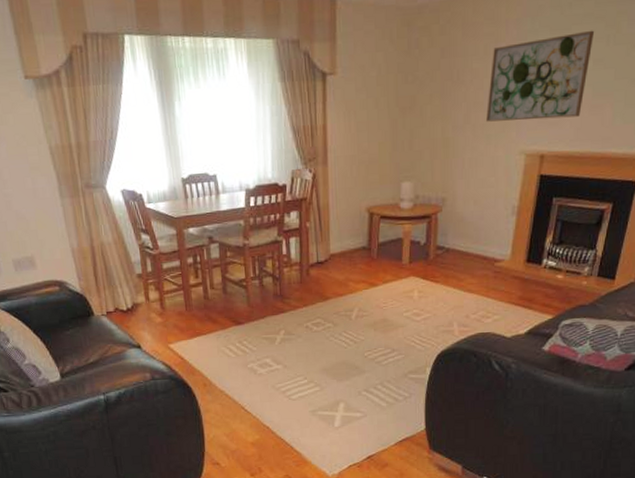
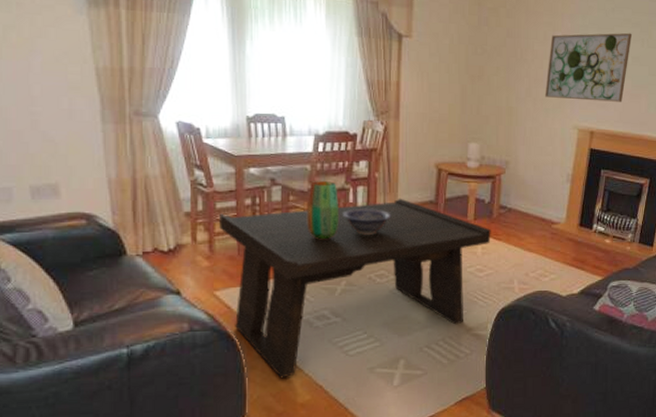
coffee table: none [166,246,428,421] -> present [219,198,491,379]
vase: none [243,234,274,293] -> present [307,180,338,240]
decorative bowl: none [278,259,325,285] -> present [344,209,392,235]

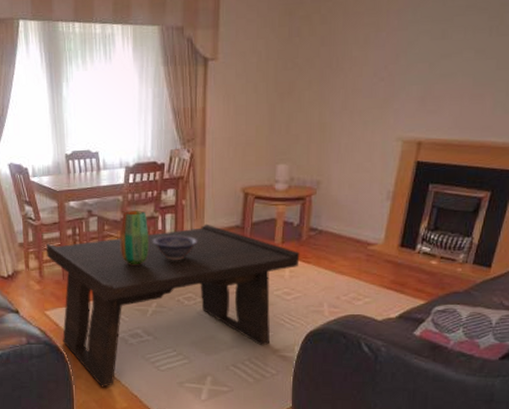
wall art: present [545,33,633,102] -> none [364,21,477,108]

